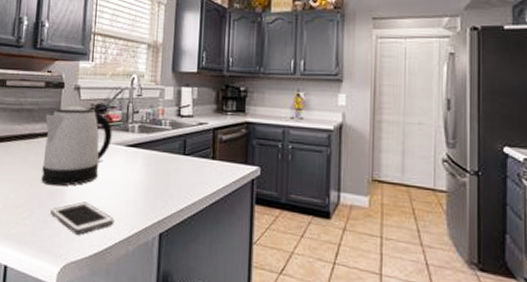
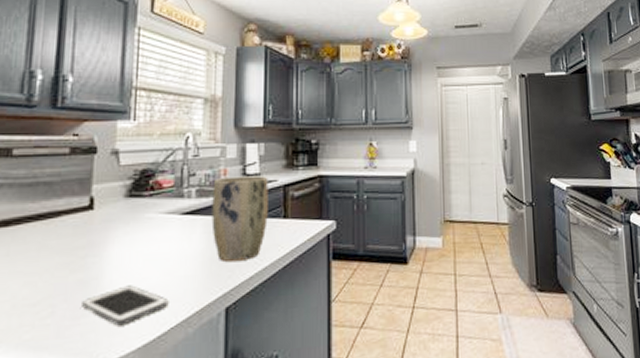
kettle: present [41,105,112,187] -> none [67,173,163,273]
plant pot: none [150,116,200,194] -> present [211,176,268,263]

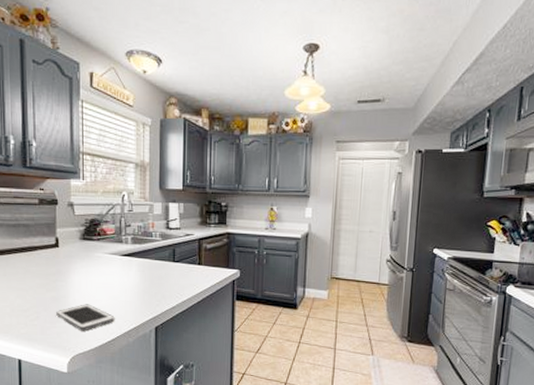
plant pot: present [211,176,268,263] -> none [143,229,187,295]

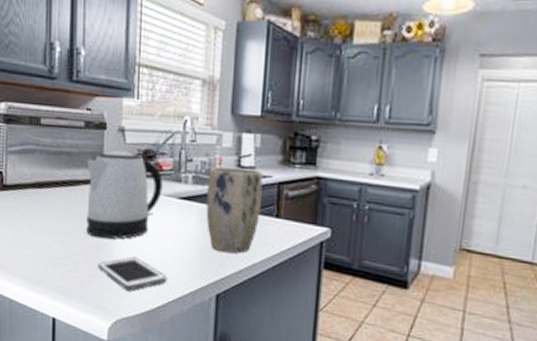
kettle: none [42,220,107,292] -> present [86,150,163,240]
plant pot: none [143,229,187,295] -> present [206,166,263,254]

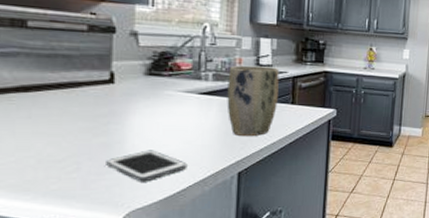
kettle: present [86,150,163,240] -> none [91,52,182,137]

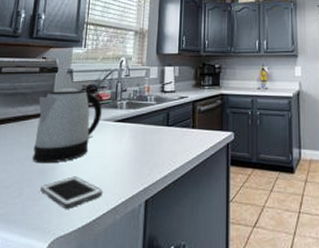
kettle: none [91,52,182,137] -> present [32,87,102,164]
plant pot: present [227,65,280,137] -> none [137,93,181,163]

